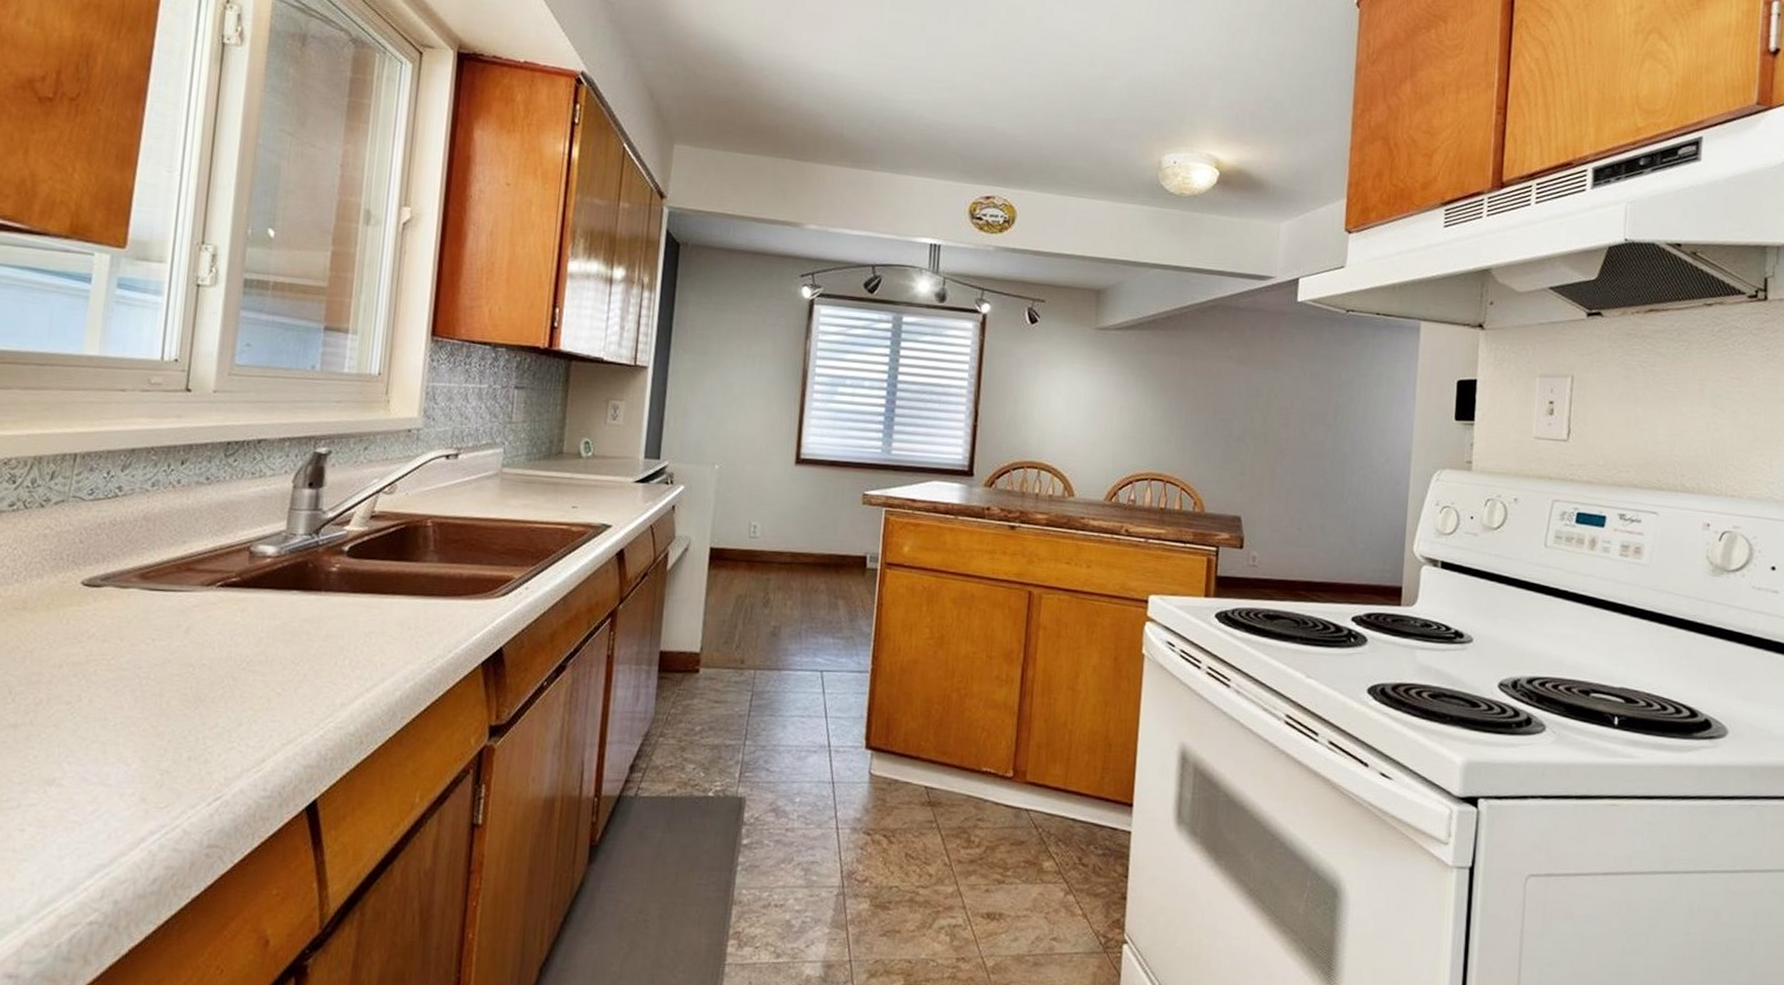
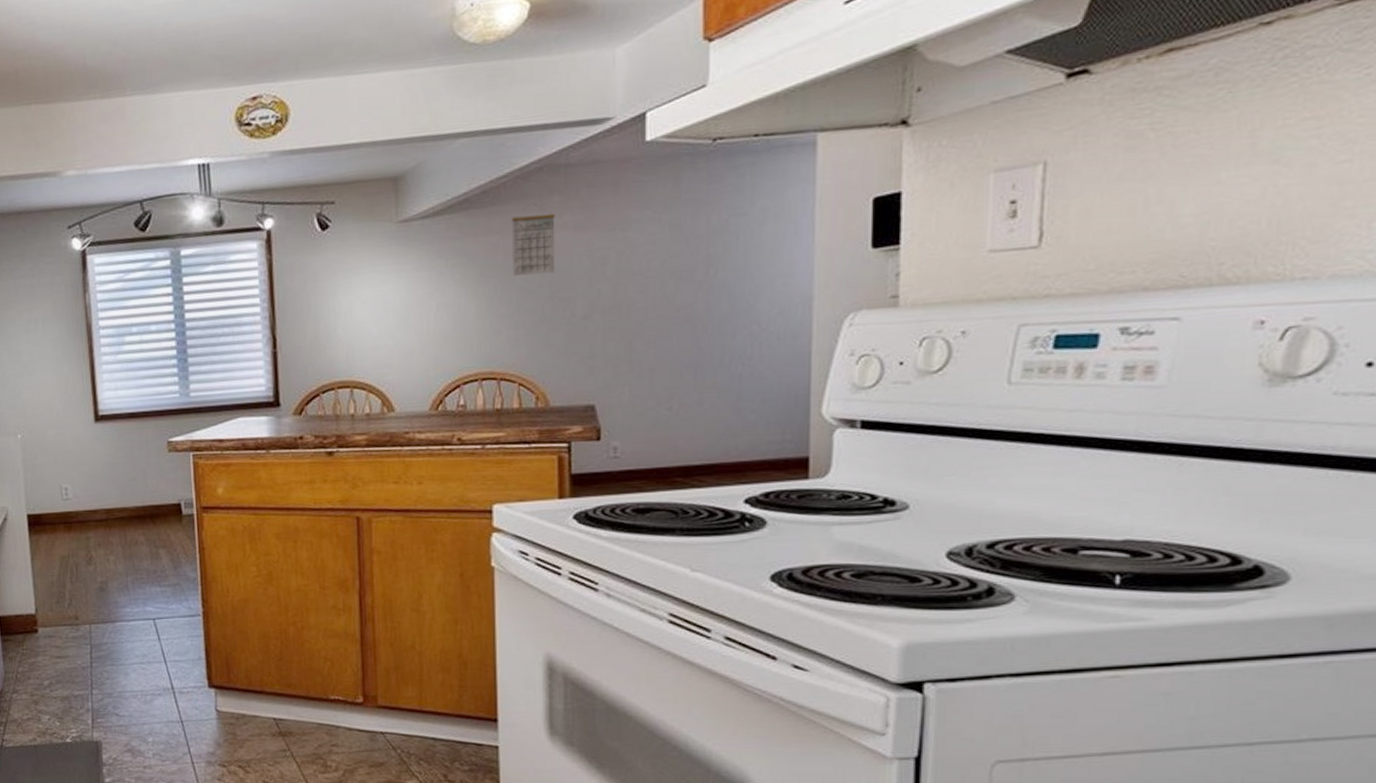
calendar: none [1186,335,1223,397] -> present [512,203,555,276]

